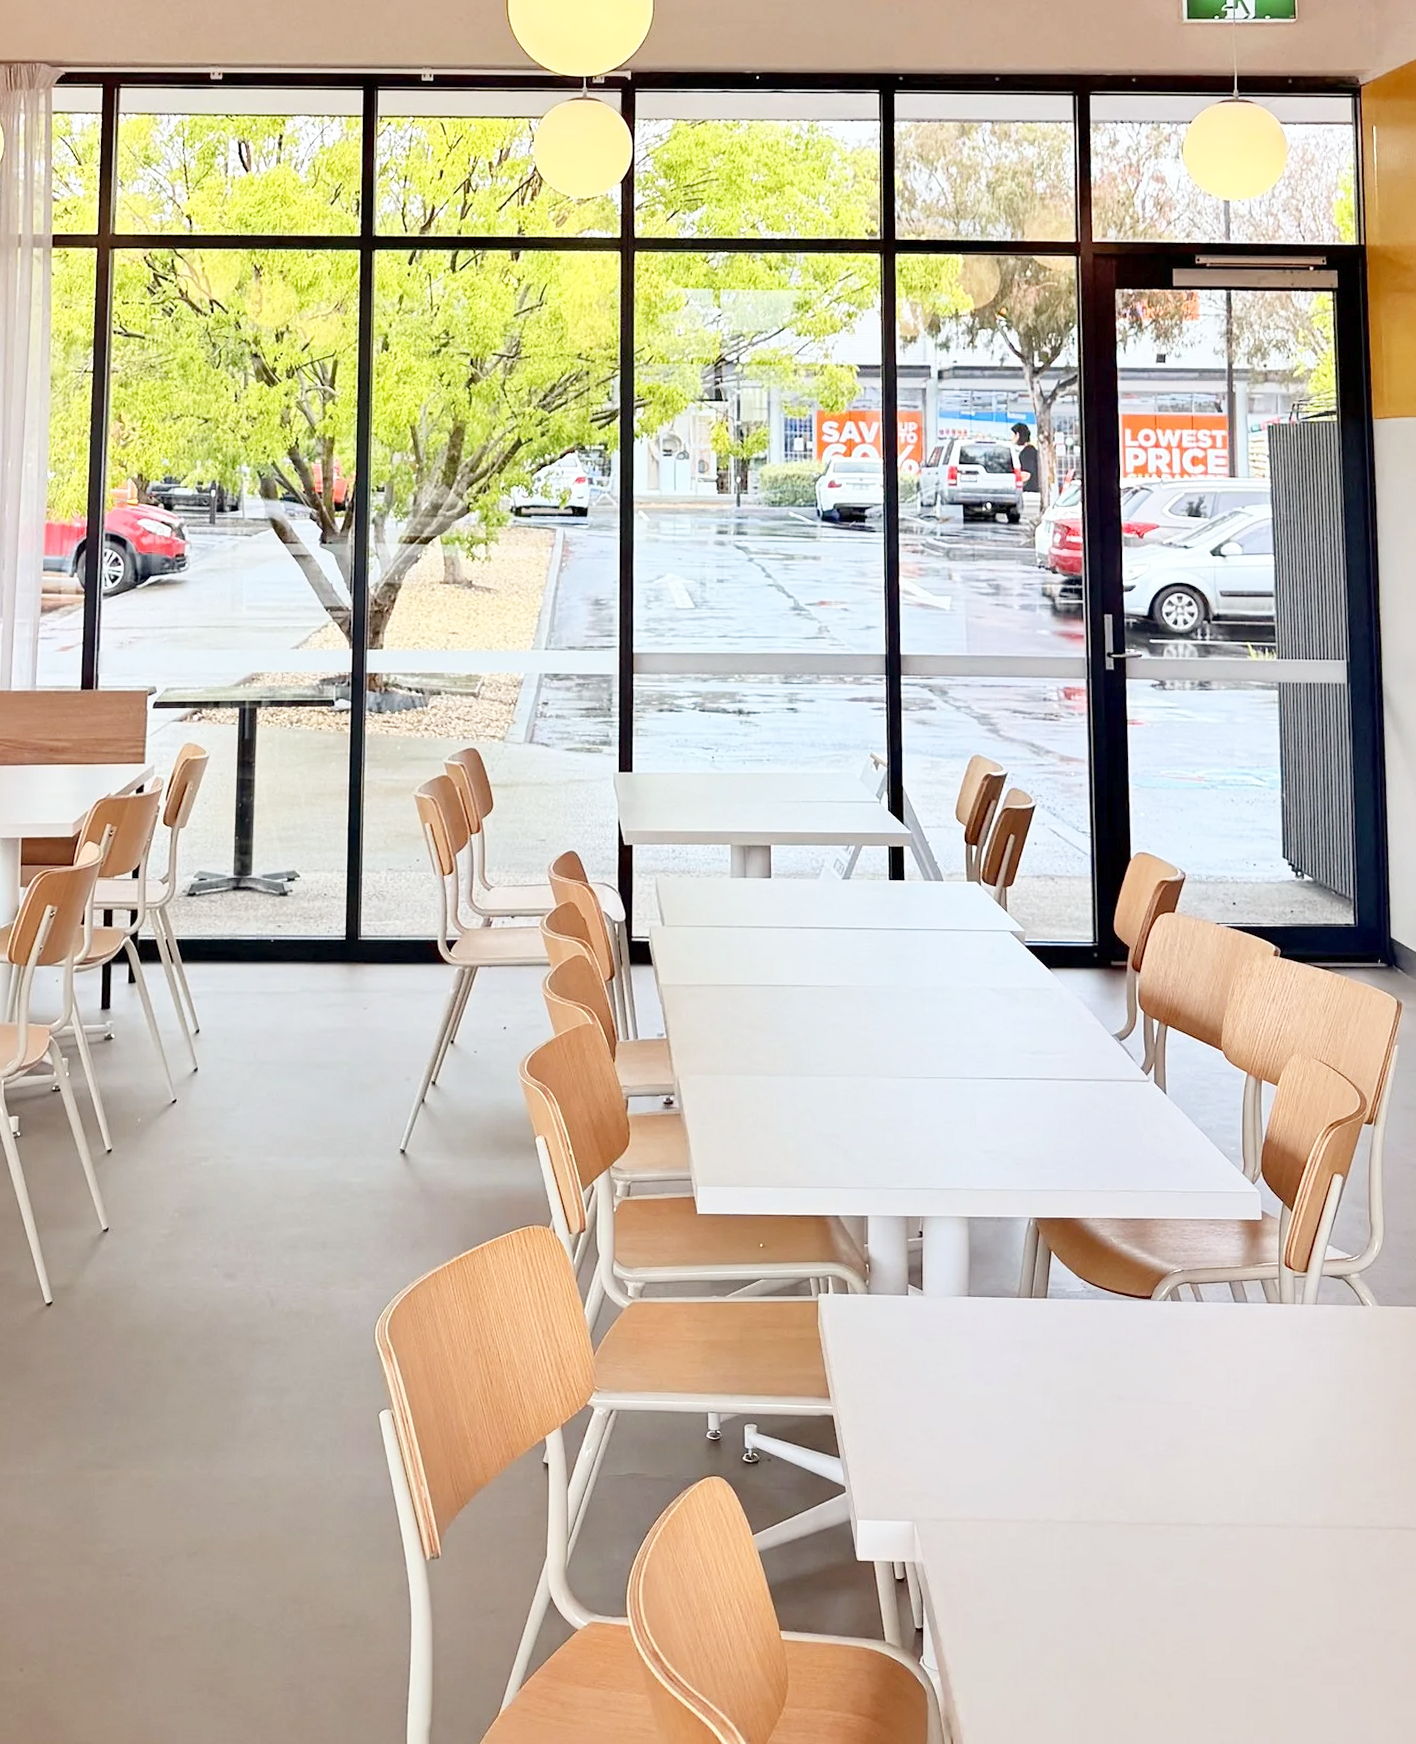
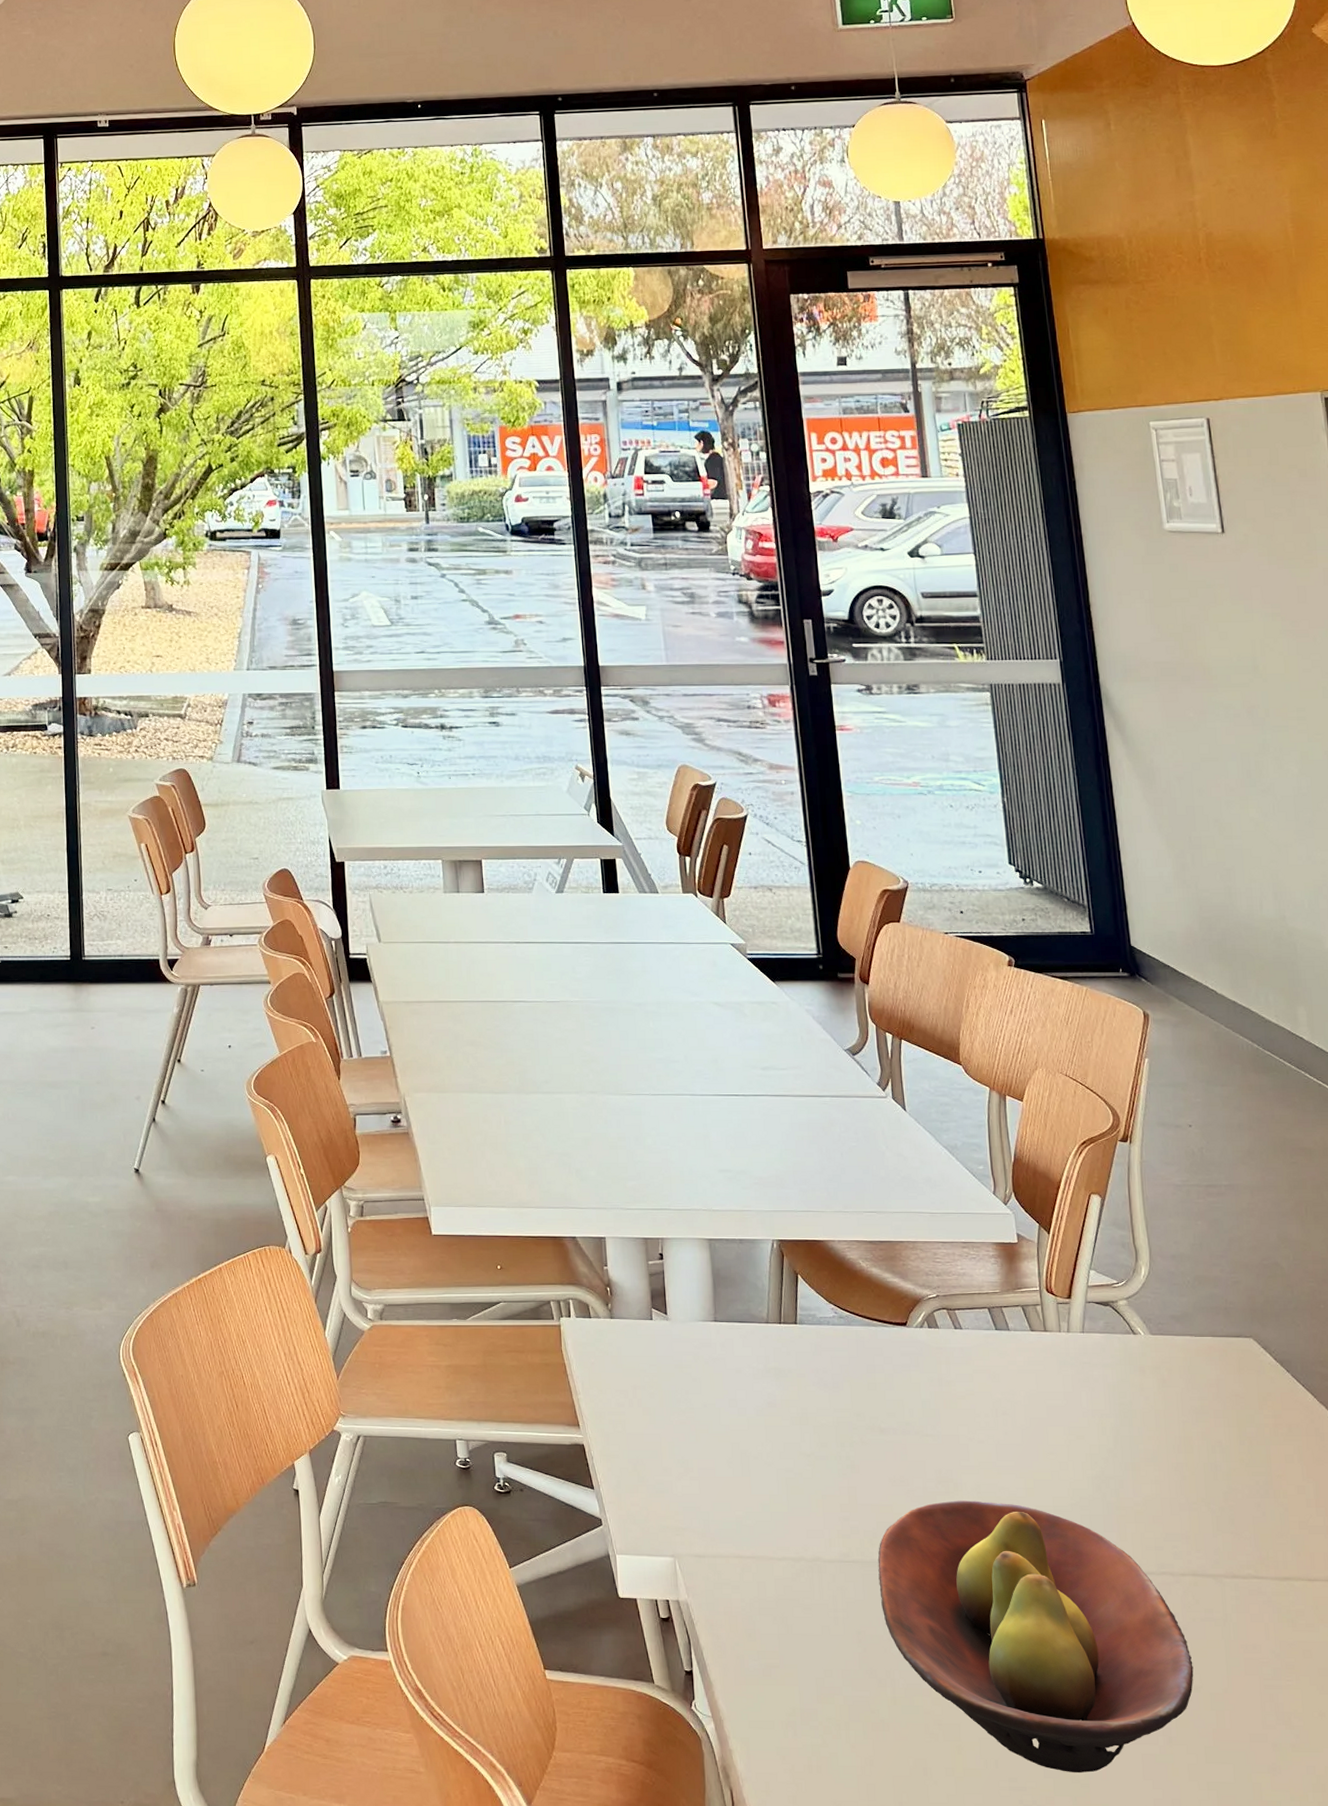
fruit bowl: none [1106,1463,1392,1713] -> present [877,1500,1194,1773]

